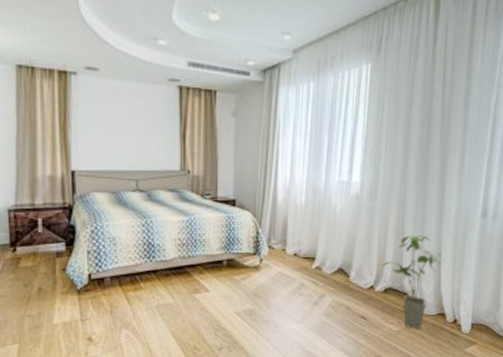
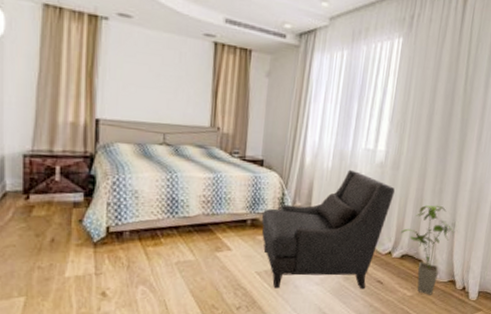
armchair: none [238,204,373,328] -> present [262,169,395,289]

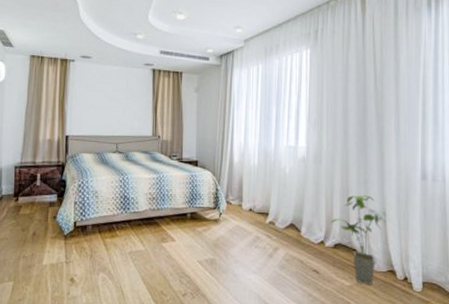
armchair: present [262,169,395,289] -> none [200,165,319,279]

